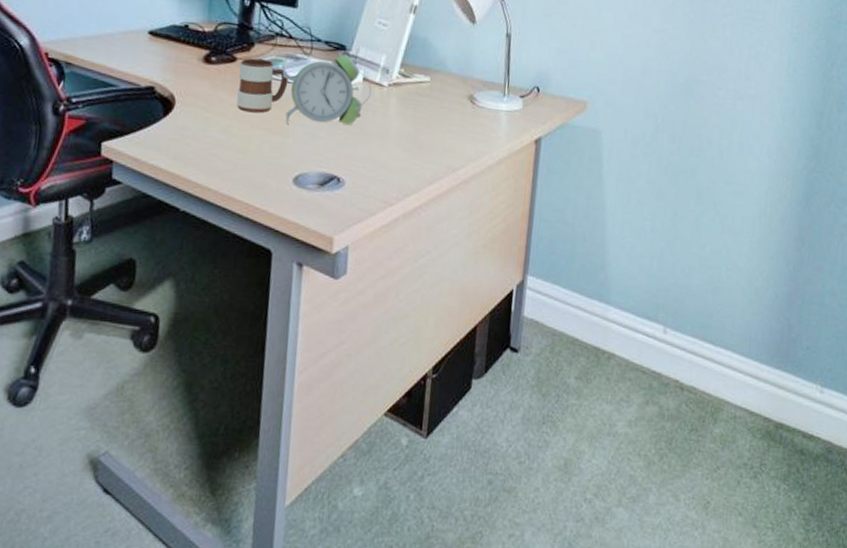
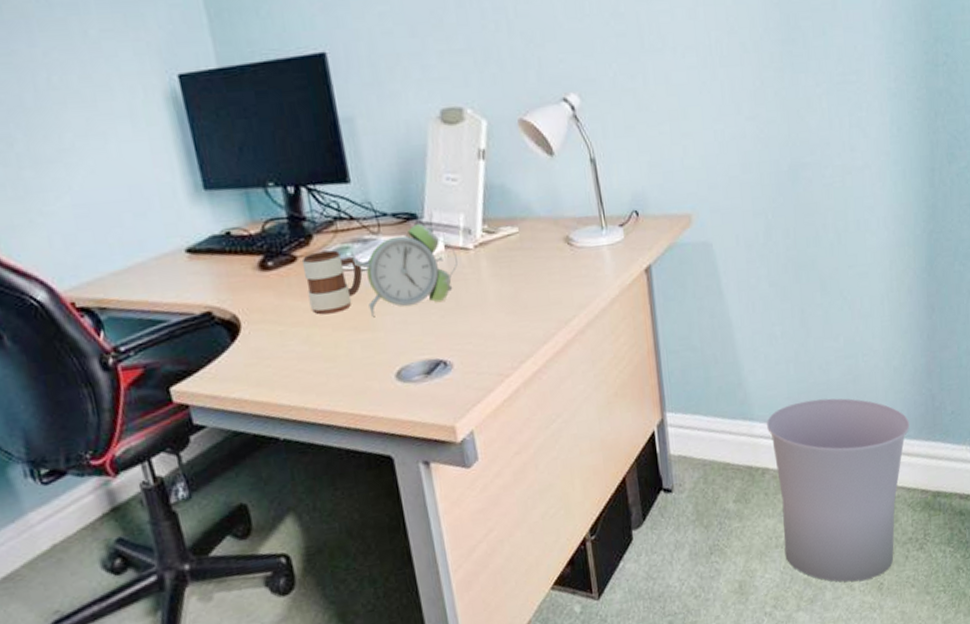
waste bin: none [615,298,763,494] -> present [767,398,910,582]

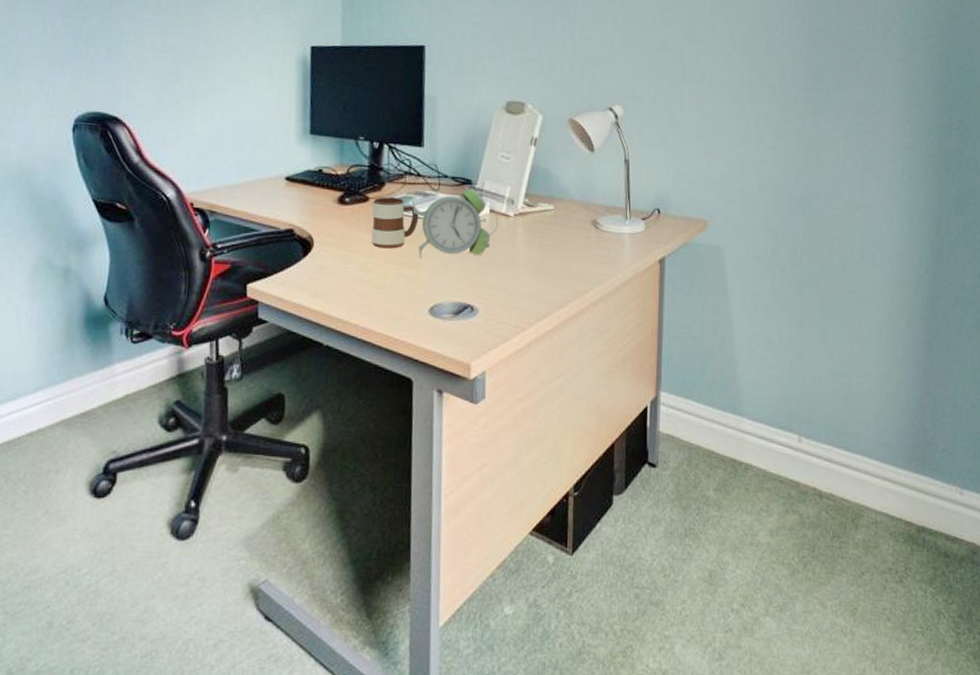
waste bin: present [767,398,910,582] -> none [755,408,898,600]

